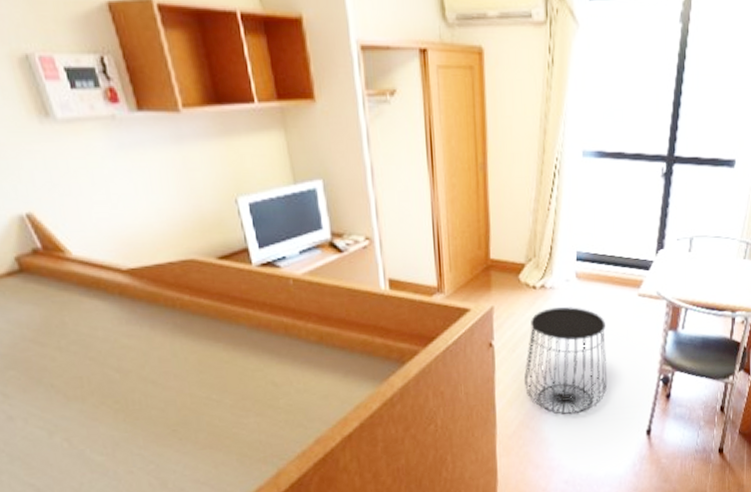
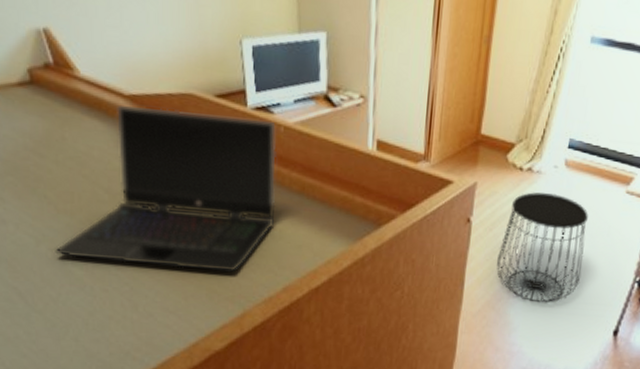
laptop computer: none [70,275,296,444] -> present [55,106,276,272]

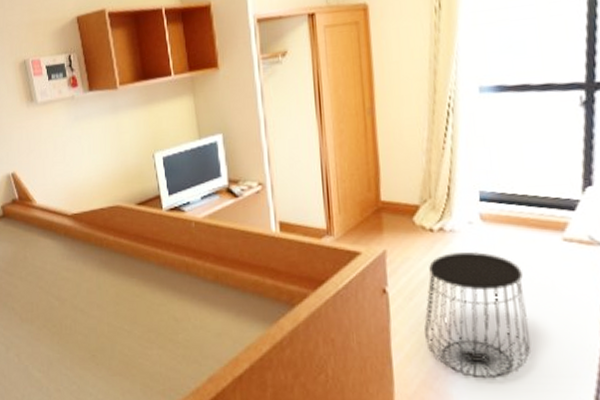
laptop computer: present [55,106,276,272] -> none [20,218,194,365]

